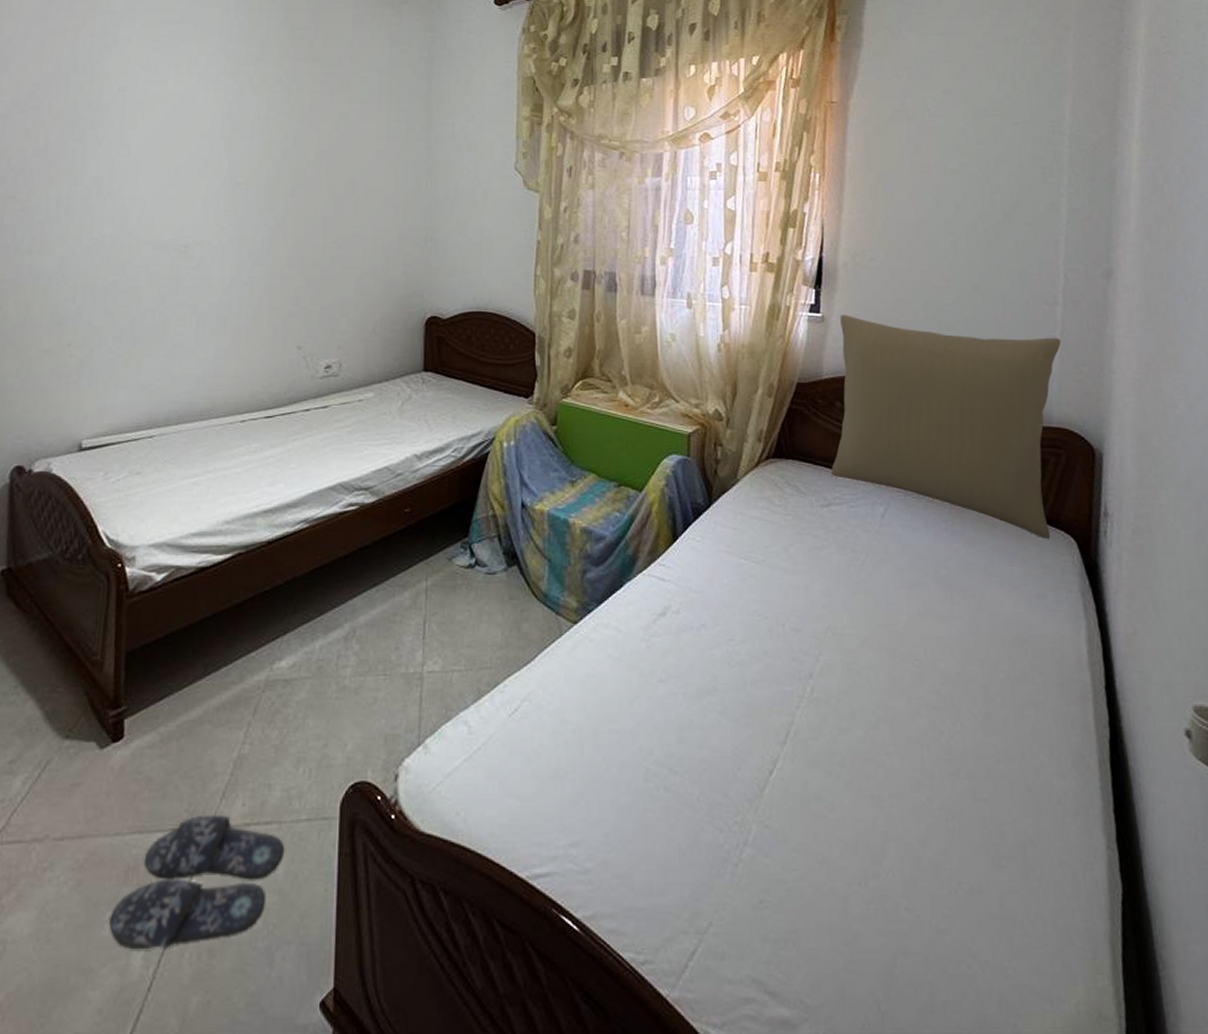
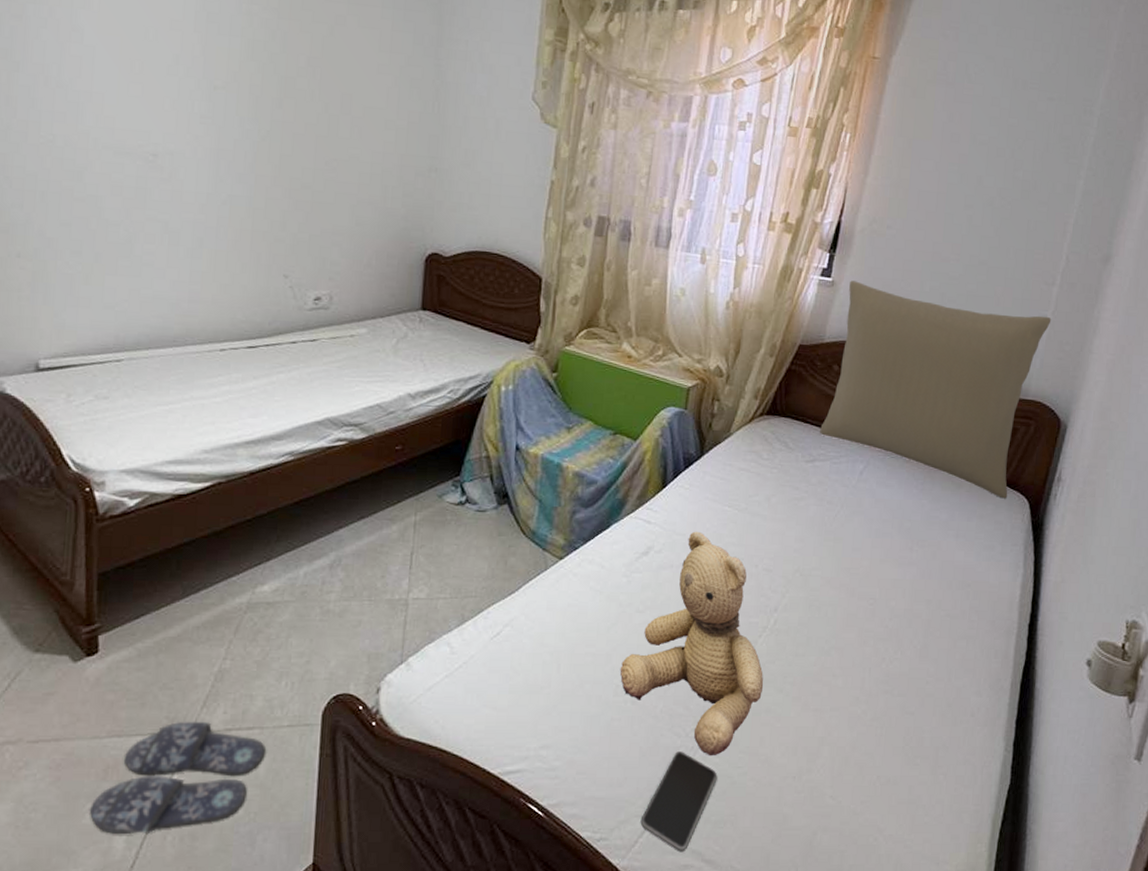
teddy bear: none [648,588,809,856] -> present [620,531,764,756]
mobile phone: none [688,850,770,981] -> present [640,751,718,853]

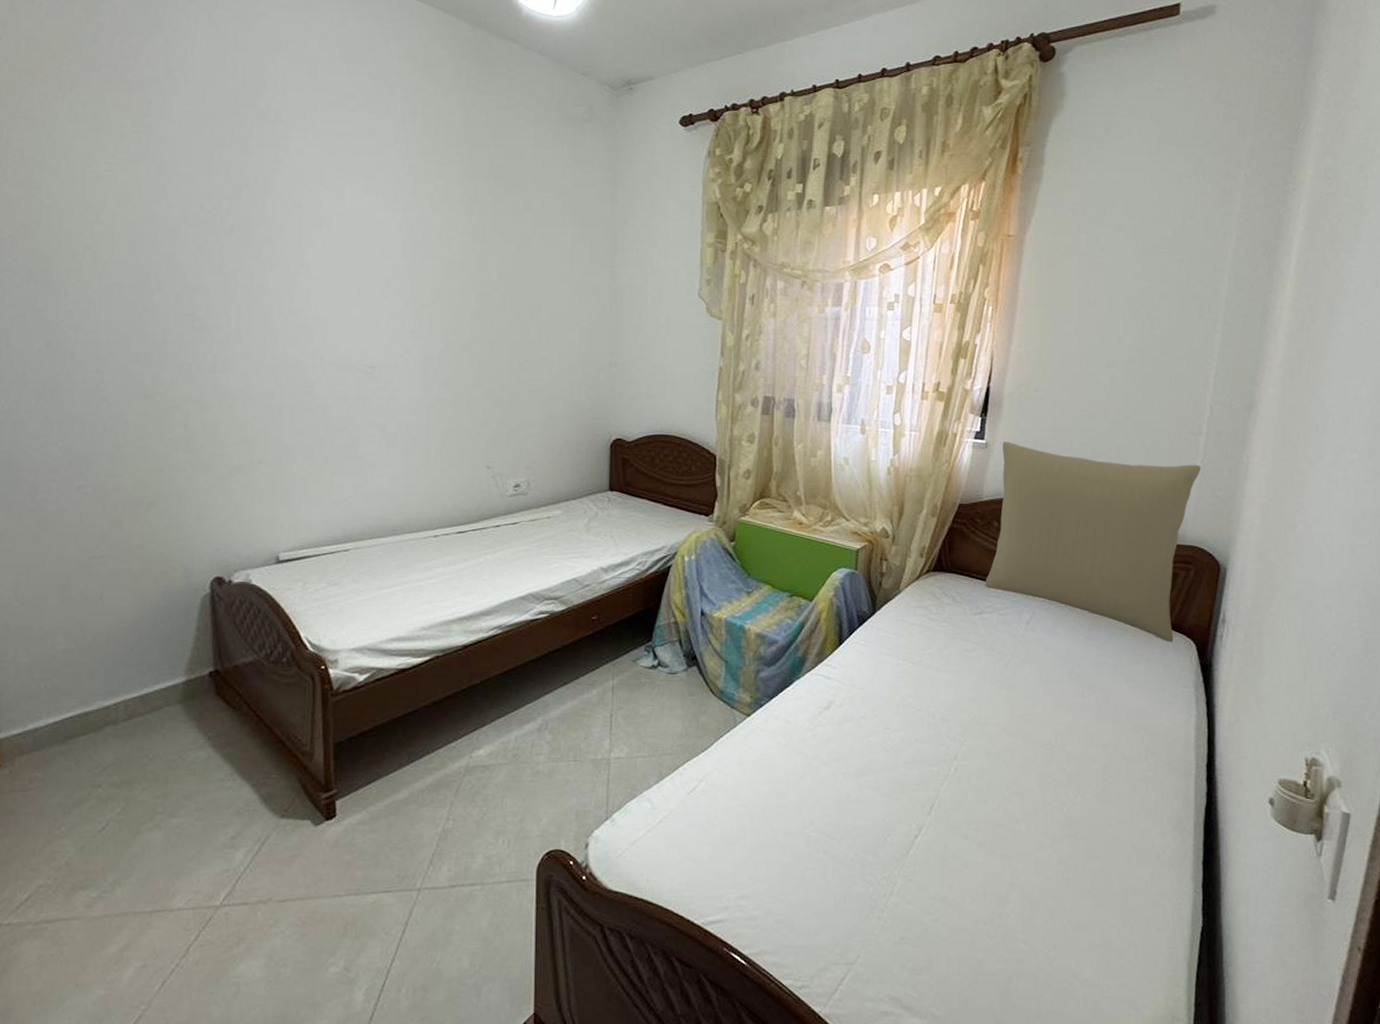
slippers: present [88,721,266,834] -> none [331,878,487,987]
teddy bear: present [620,531,764,756] -> none [810,685,949,903]
mobile phone: present [640,751,718,853] -> none [839,899,911,1000]

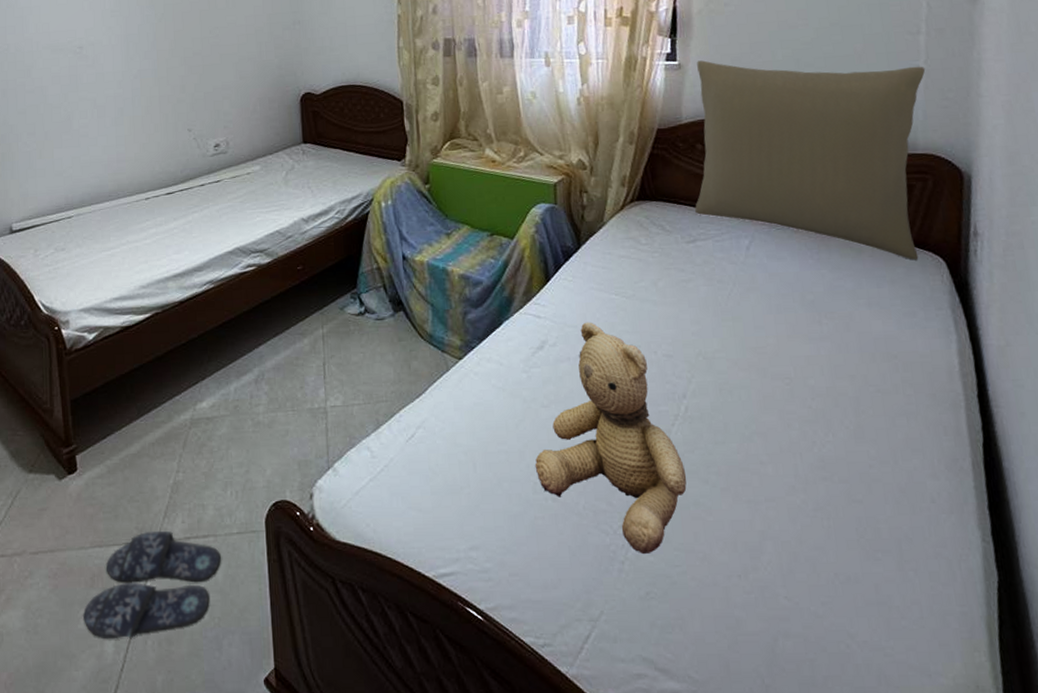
slippers: none [331,878,487,987] -> present [82,530,221,638]
teddy bear: none [810,685,949,903] -> present [535,322,687,555]

